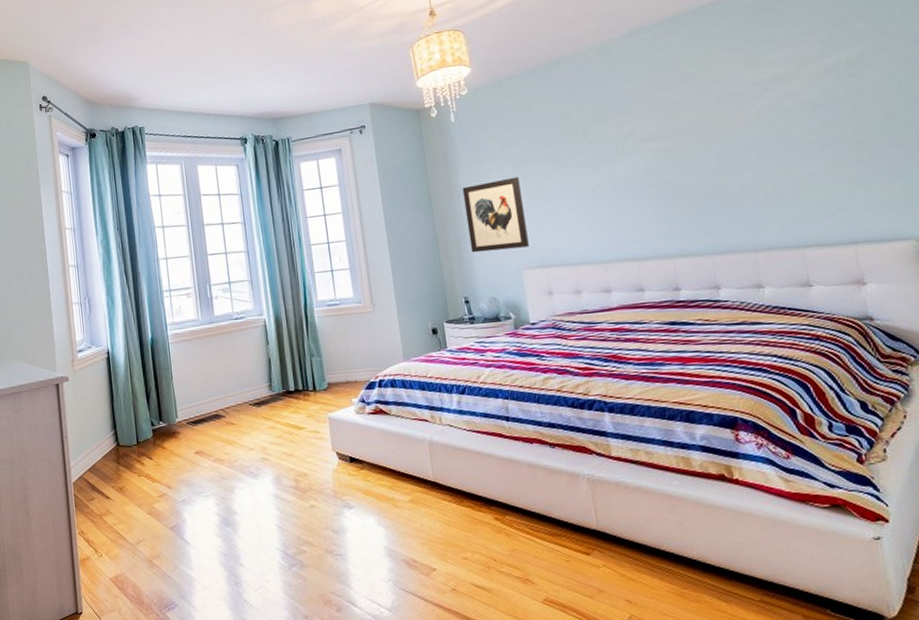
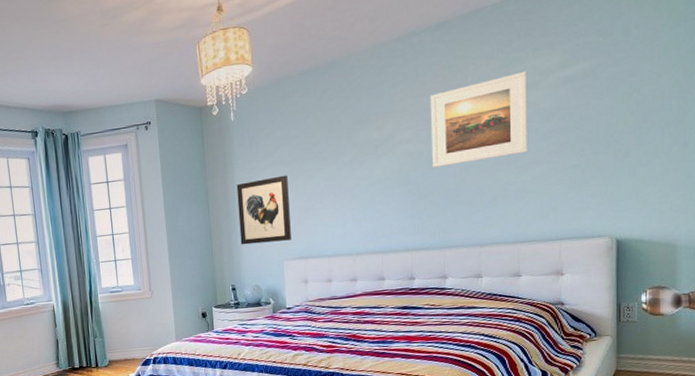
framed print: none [671,61,797,166] -> present [429,71,529,168]

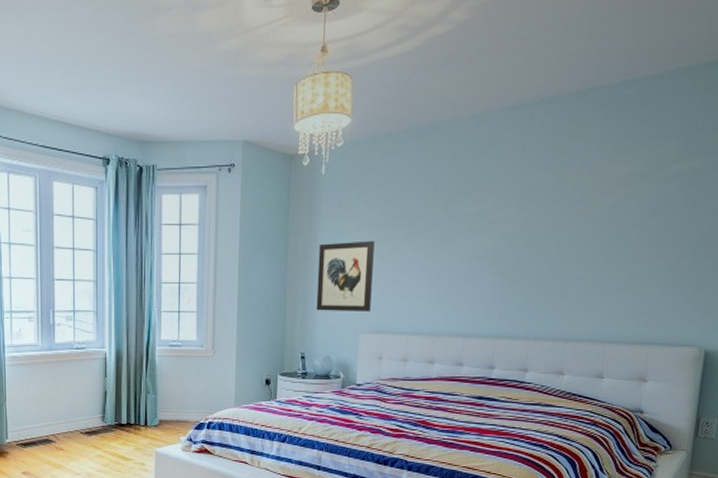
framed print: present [429,71,529,168] -> none [528,160,638,252]

